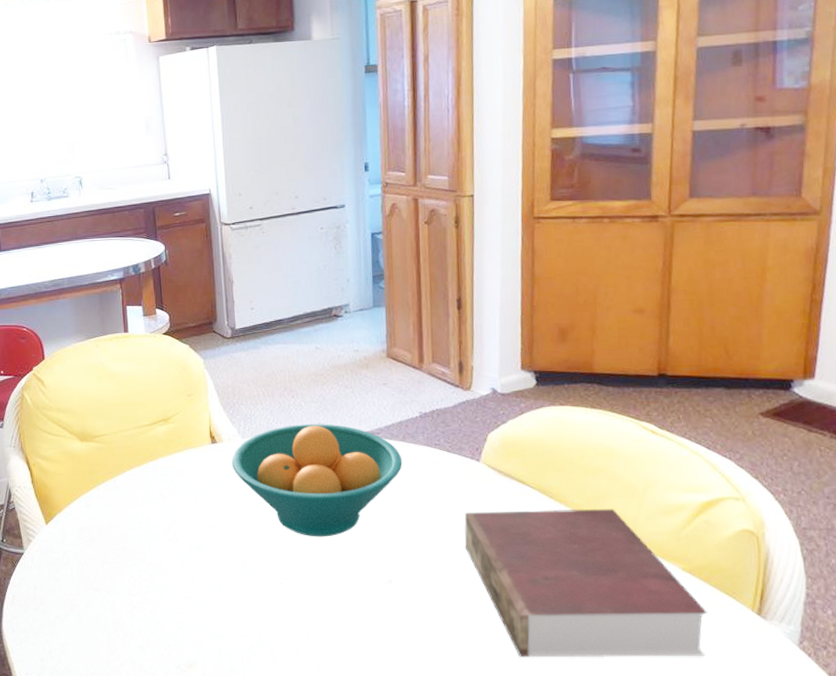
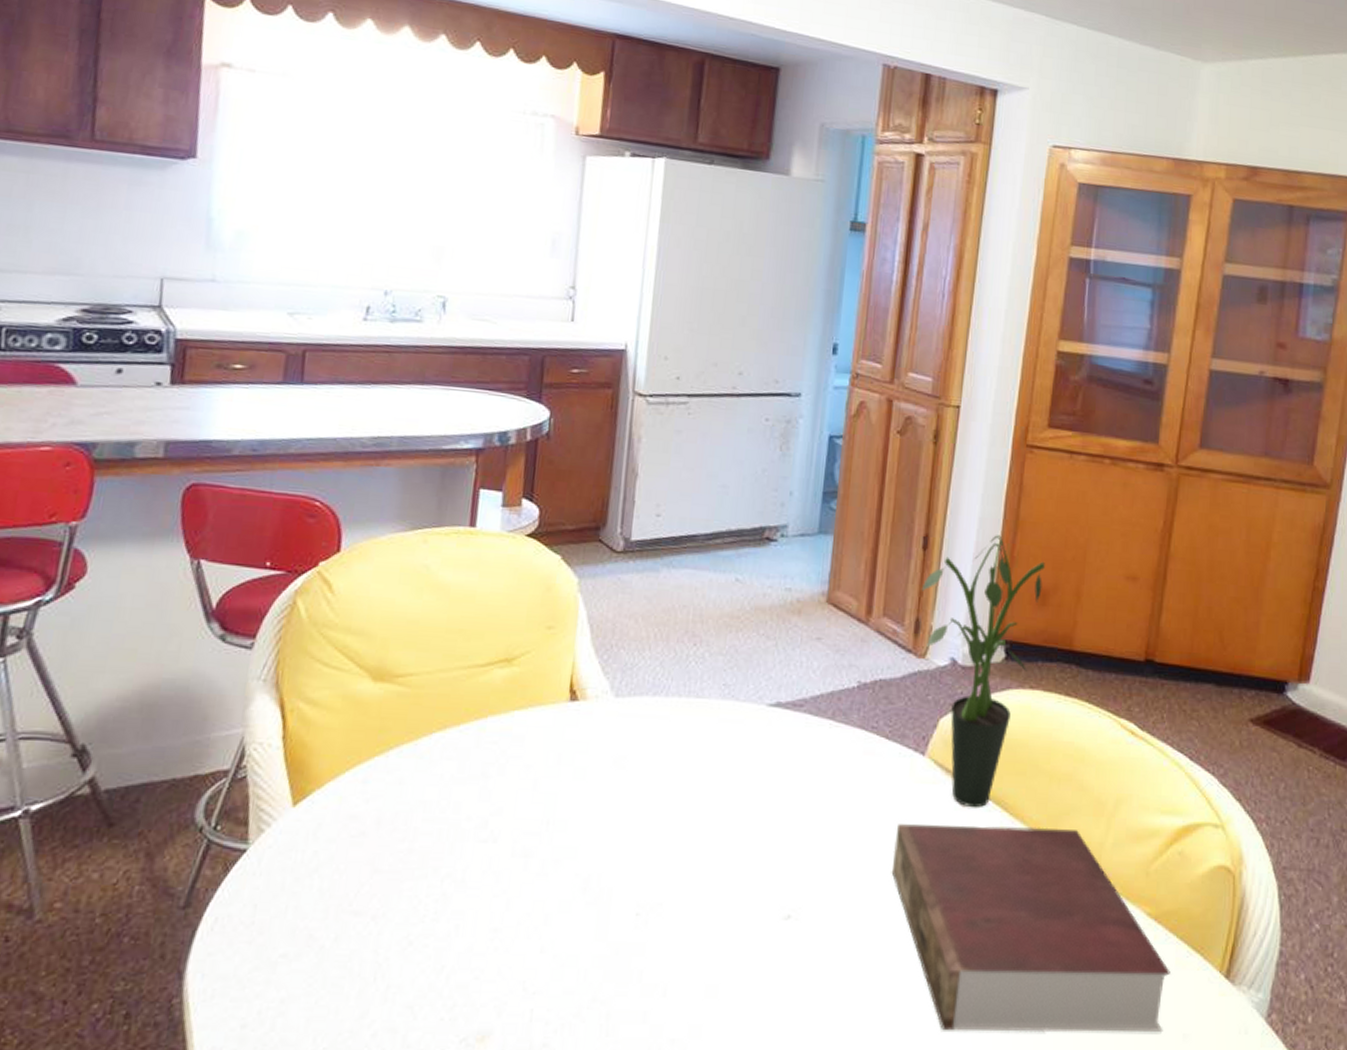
fruit bowl: present [231,424,403,537] -> none [594,684,828,849]
potted plant: none [461,291,561,497] -> present [922,535,1045,807]

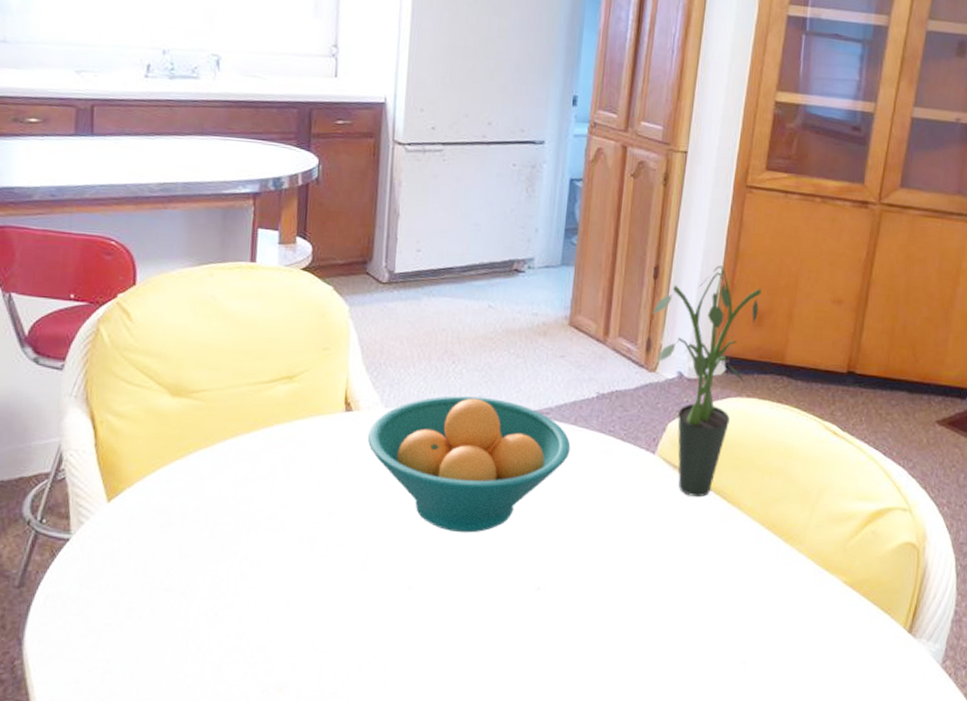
fruit bowl: none [594,684,828,849] -> present [367,396,571,533]
book: present [891,824,1170,1033] -> none [626,511,862,678]

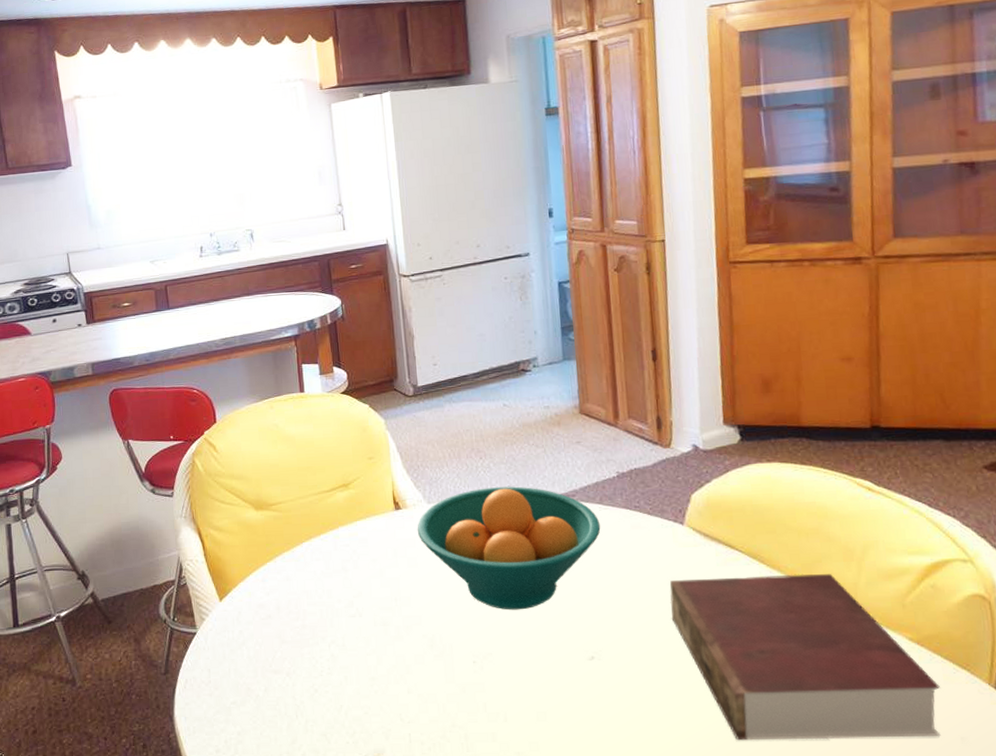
book: none [626,511,862,678] -> present [669,574,941,741]
potted plant: present [653,265,761,496] -> none [658,340,764,562]

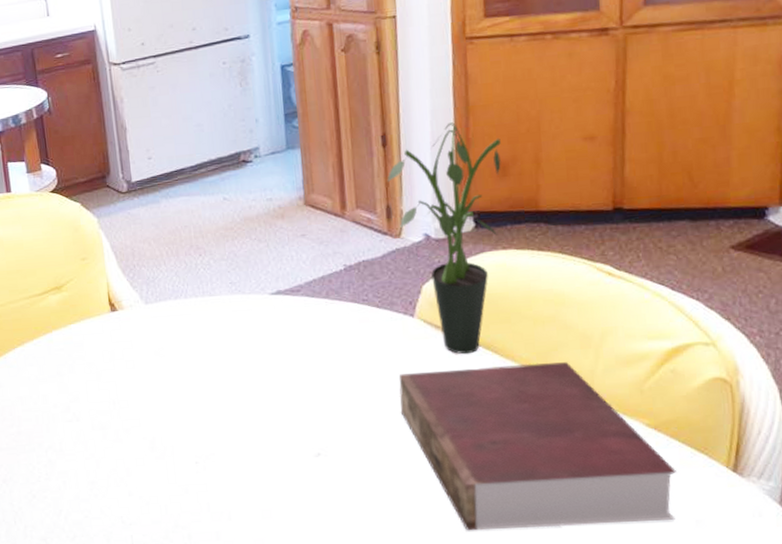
fruit bowl: present [417,486,601,610] -> none [134,283,327,410]
potted plant: none [658,340,764,562] -> present [388,122,501,354]

